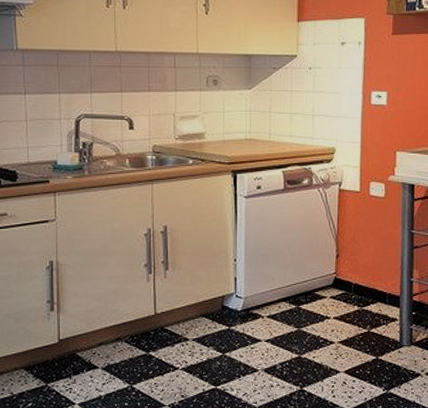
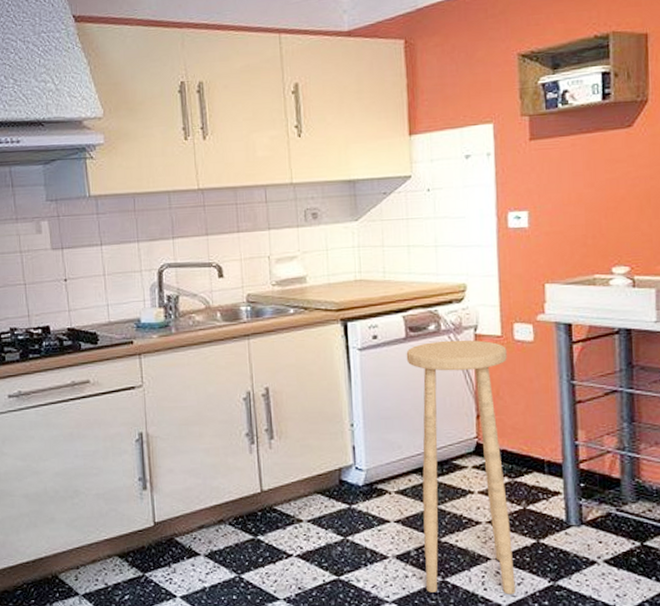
stool: none [283,193,363,401] -> present [406,339,516,594]

